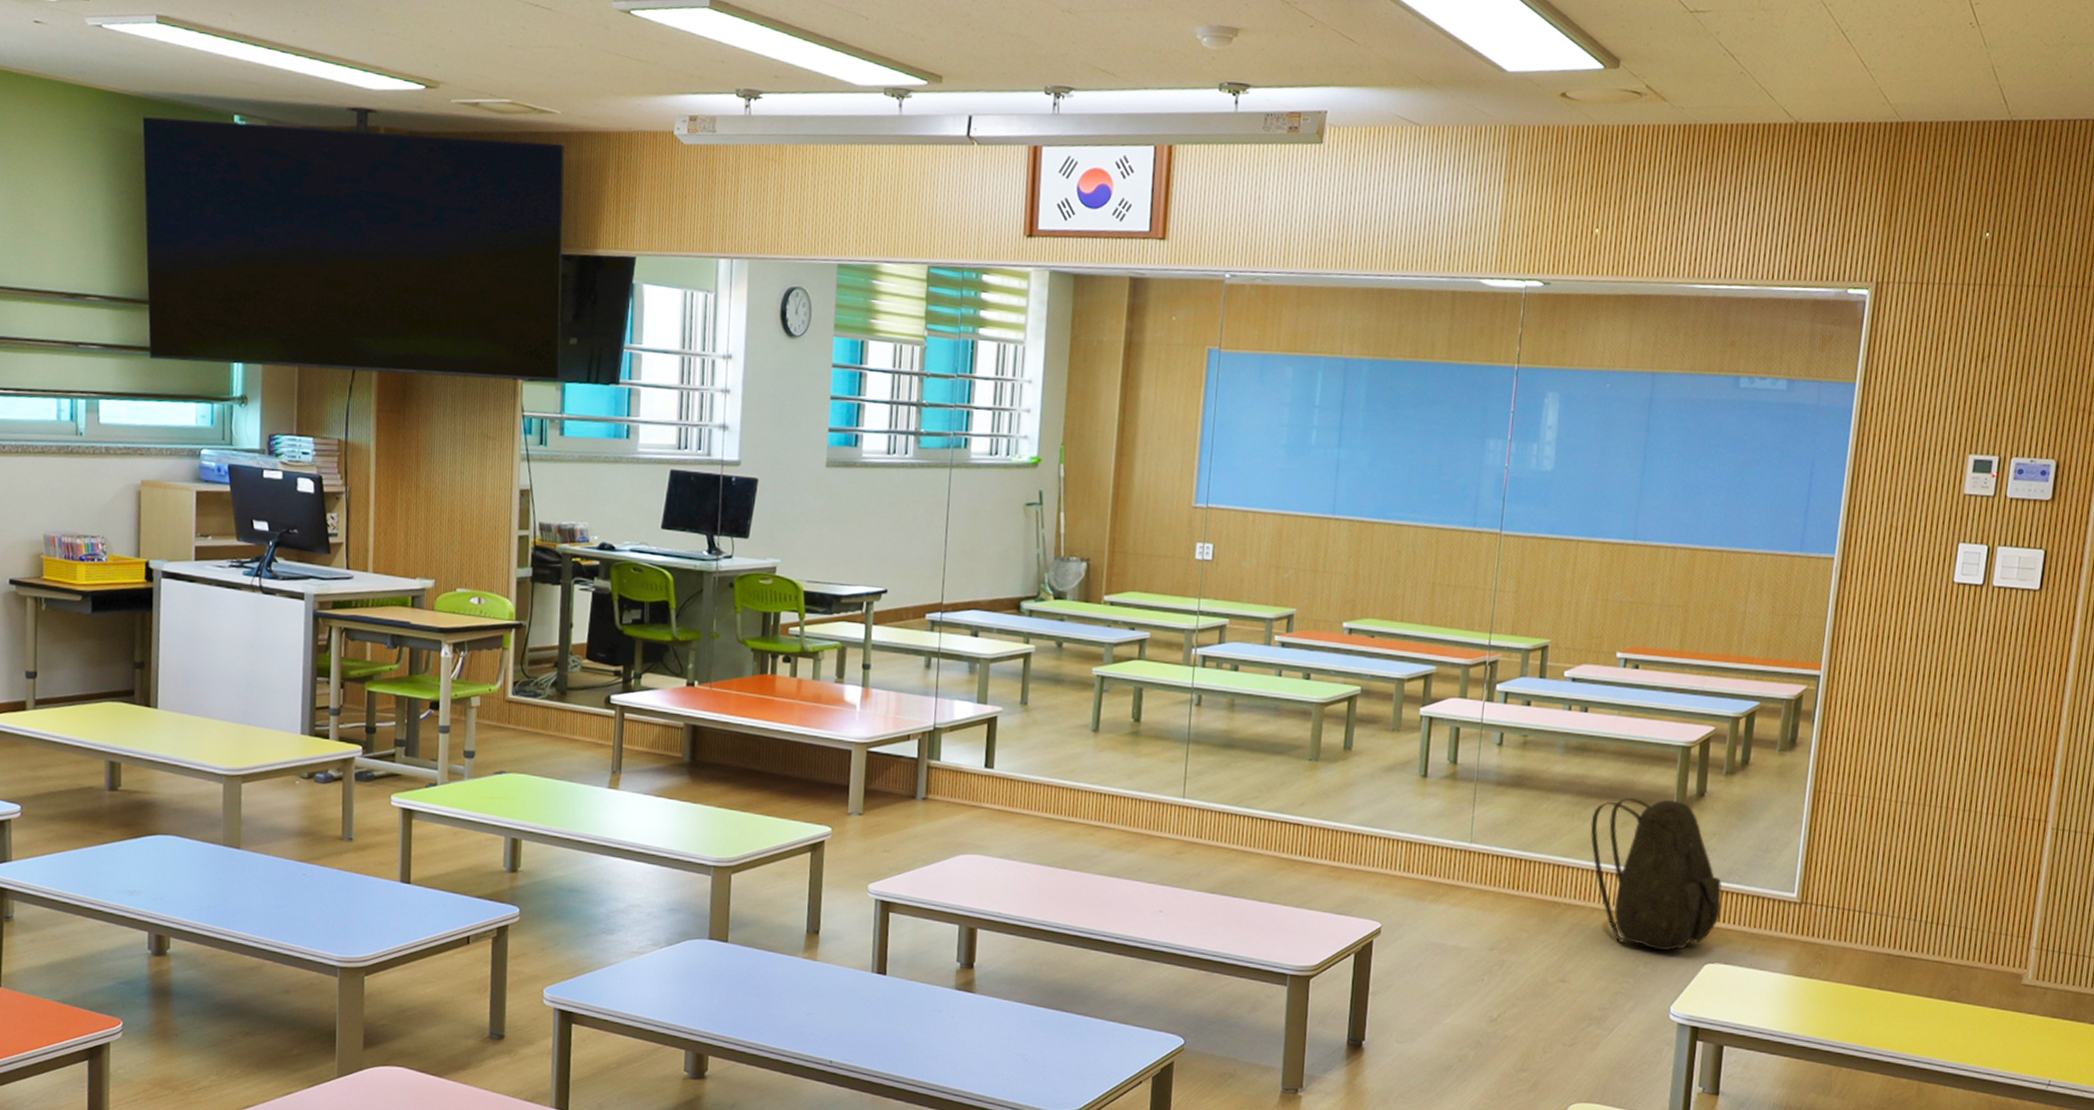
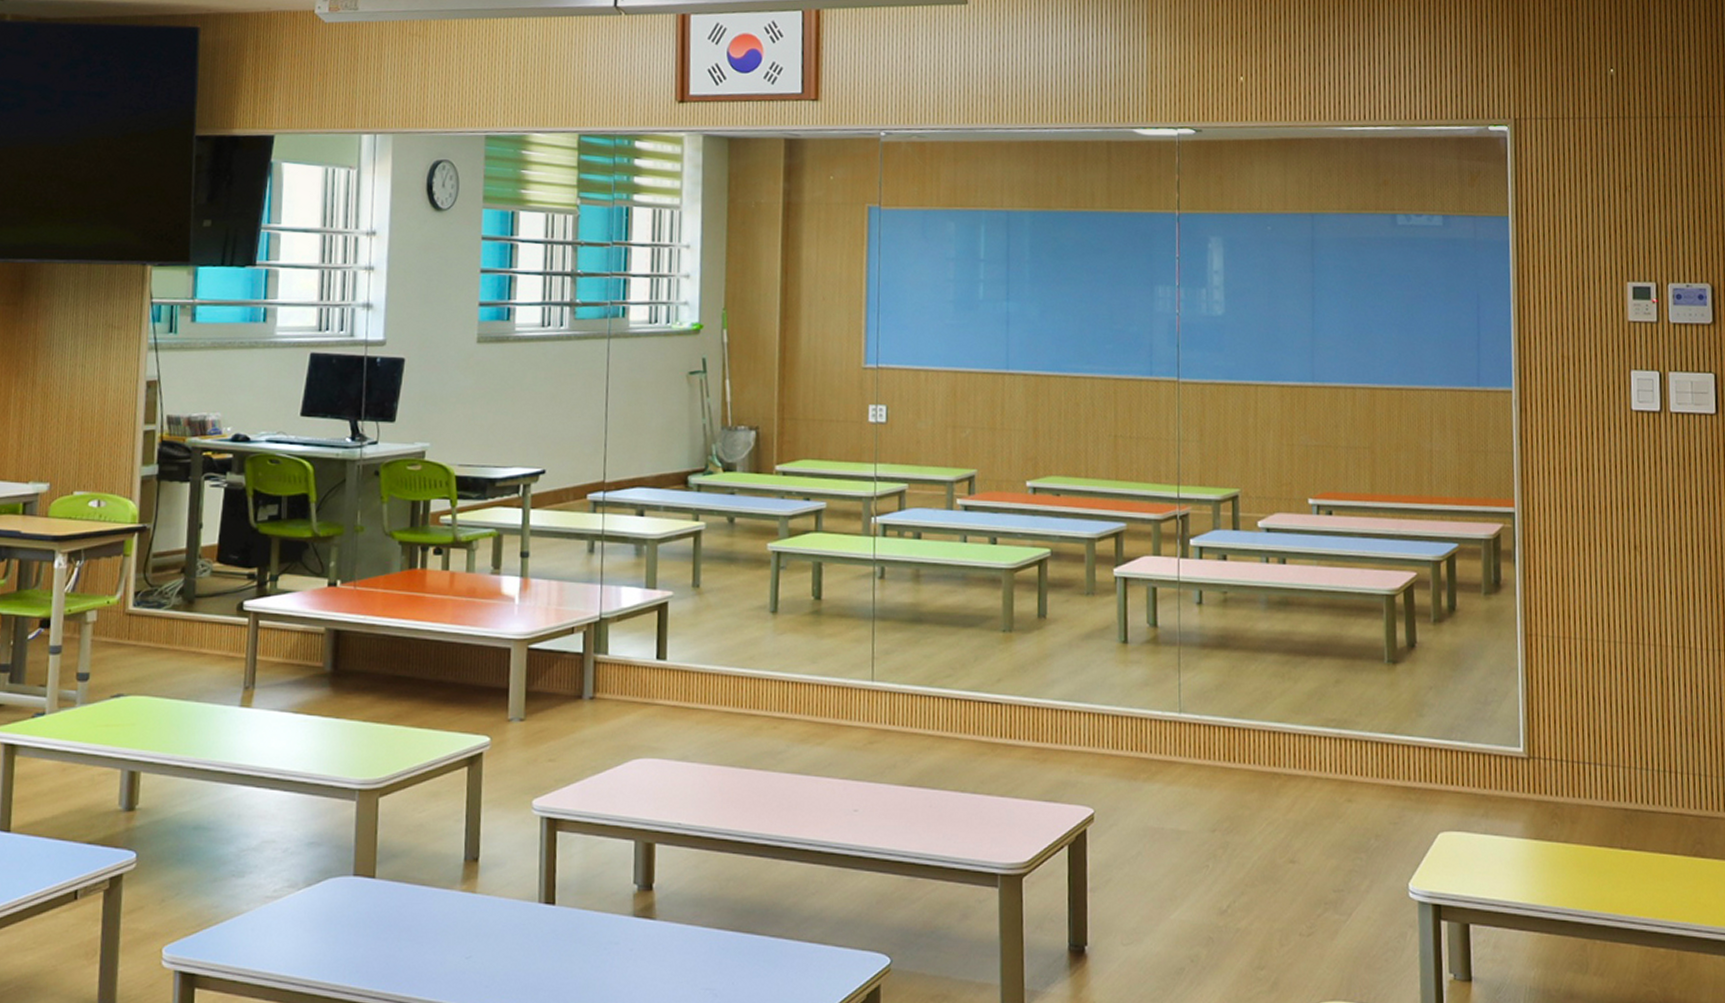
backpack: present [1590,798,1722,951] -> none [1302,653,1448,821]

